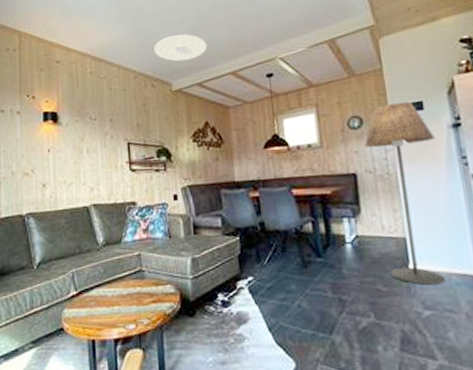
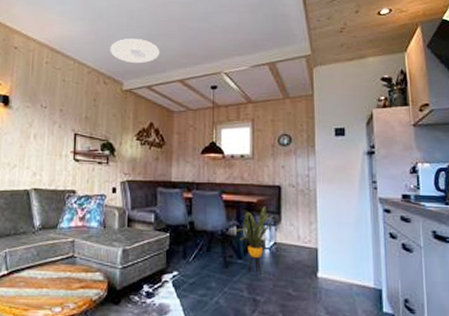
house plant: none [309,197,356,272] -> present [234,206,277,275]
floor lamp: present [364,101,445,285] -> none [291,126,352,293]

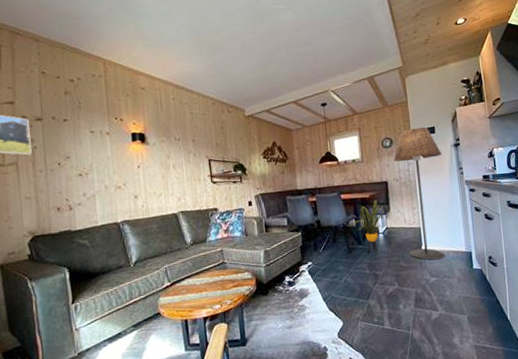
ceiling light: present [110,39,160,64] -> none [228,68,274,91]
floor lamp: none [291,126,352,293] -> present [393,127,445,260]

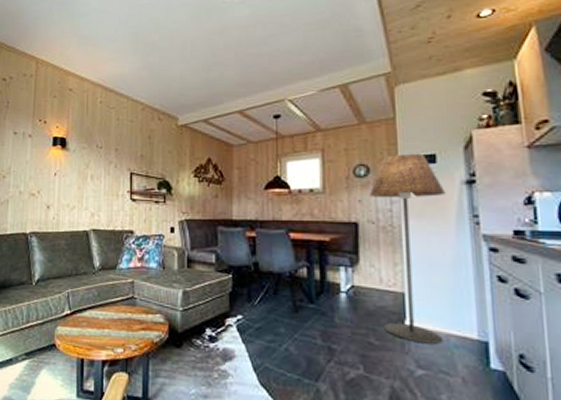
house plant: present [353,199,387,255] -> none [304,245,354,321]

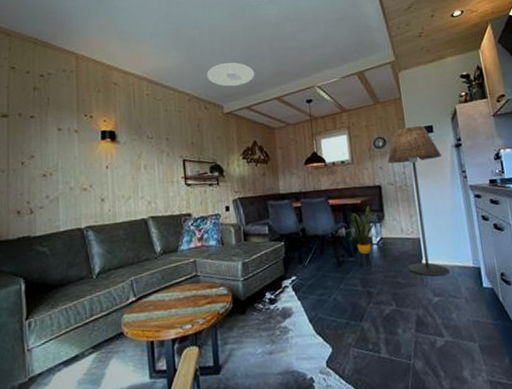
ceiling light: none [164,70,216,97] -> present [207,62,255,87]
house plant: none [304,245,354,321] -> present [343,205,381,269]

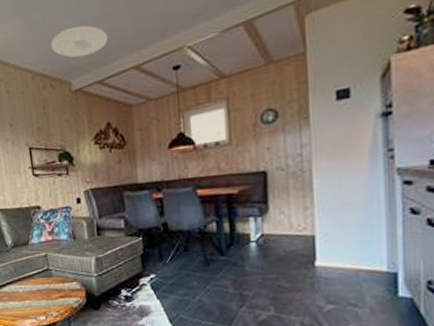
house plant: present [343,205,381,269] -> none [213,196,264,269]
floor lamp: present [387,125,449,277] -> none [278,89,360,281]

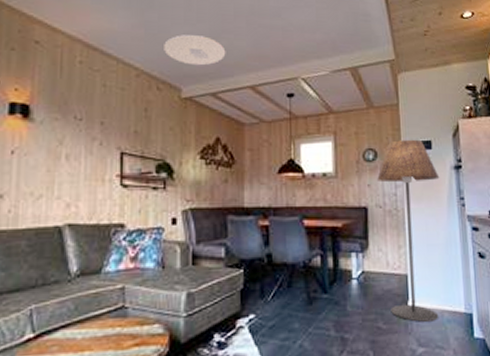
floor lamp: none [278,89,360,281] -> present [377,139,440,322]

